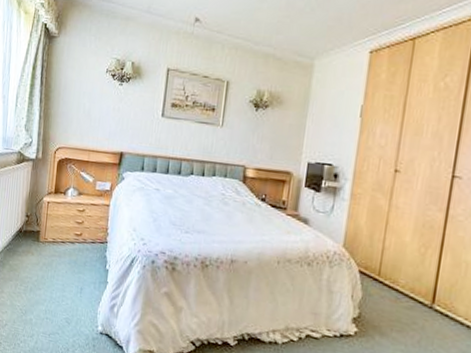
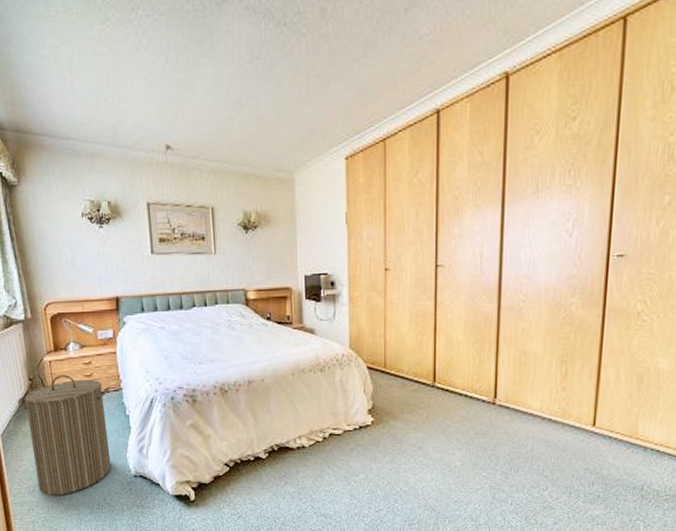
laundry hamper: none [10,217,97,337] -> present [17,375,111,495]

